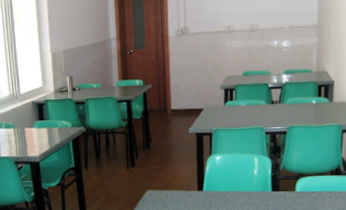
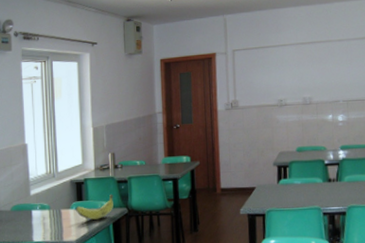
banana: none [38,114,72,137] -> present [76,194,113,220]

